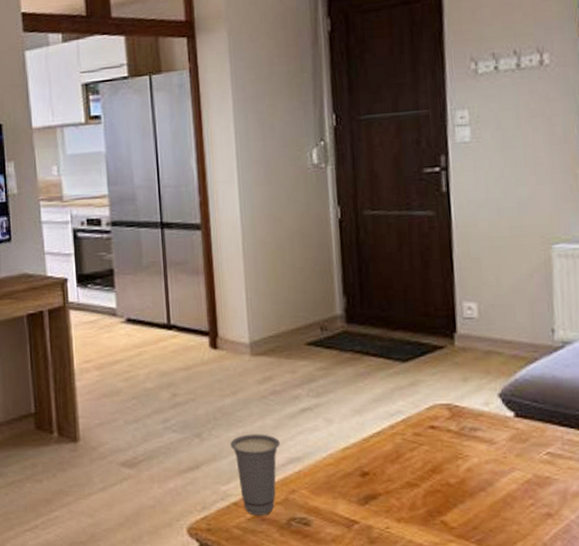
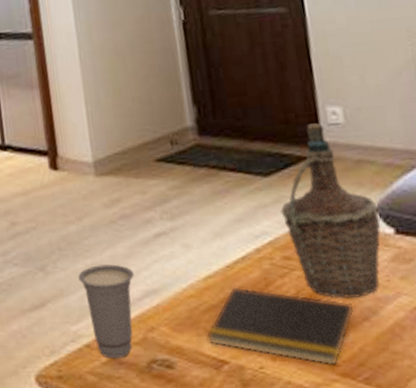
notepad: none [341,456,473,529] -> present [206,285,355,367]
bottle: none [415,317,503,472] -> present [280,123,381,300]

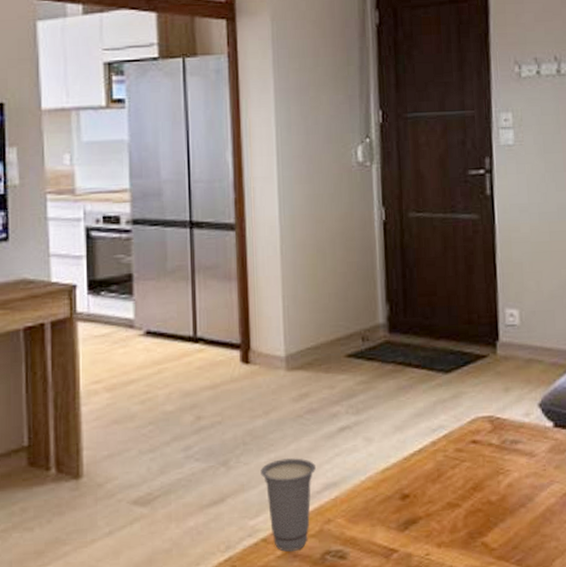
notepad: present [206,285,355,367] -> none [379,477,513,551]
bottle: present [280,123,381,300] -> none [457,324,543,489]

